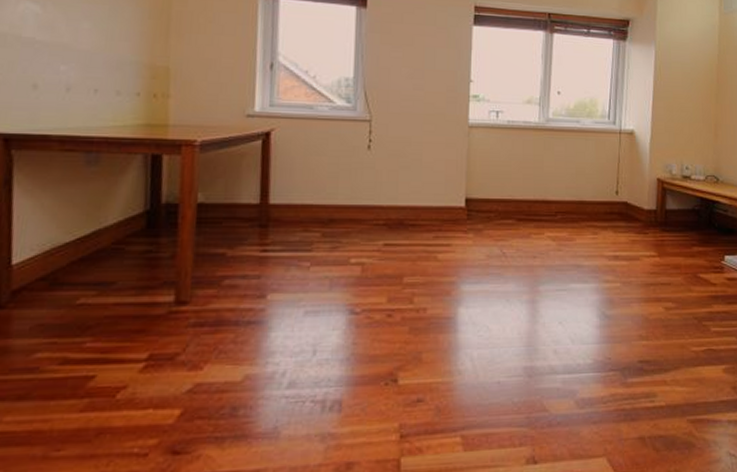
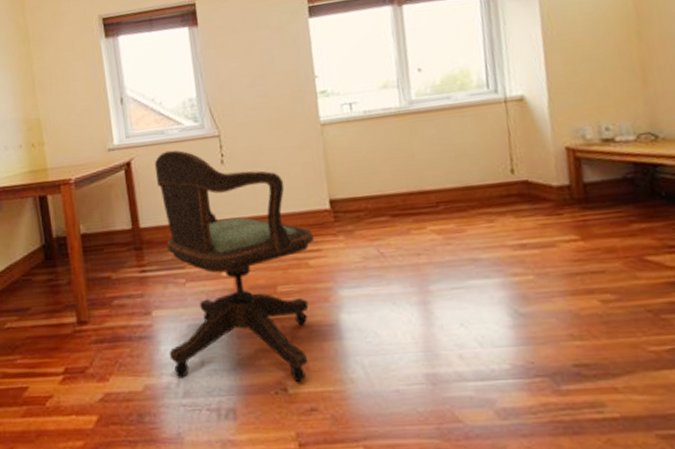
office chair: none [278,127,445,374] -> present [154,150,314,383]

